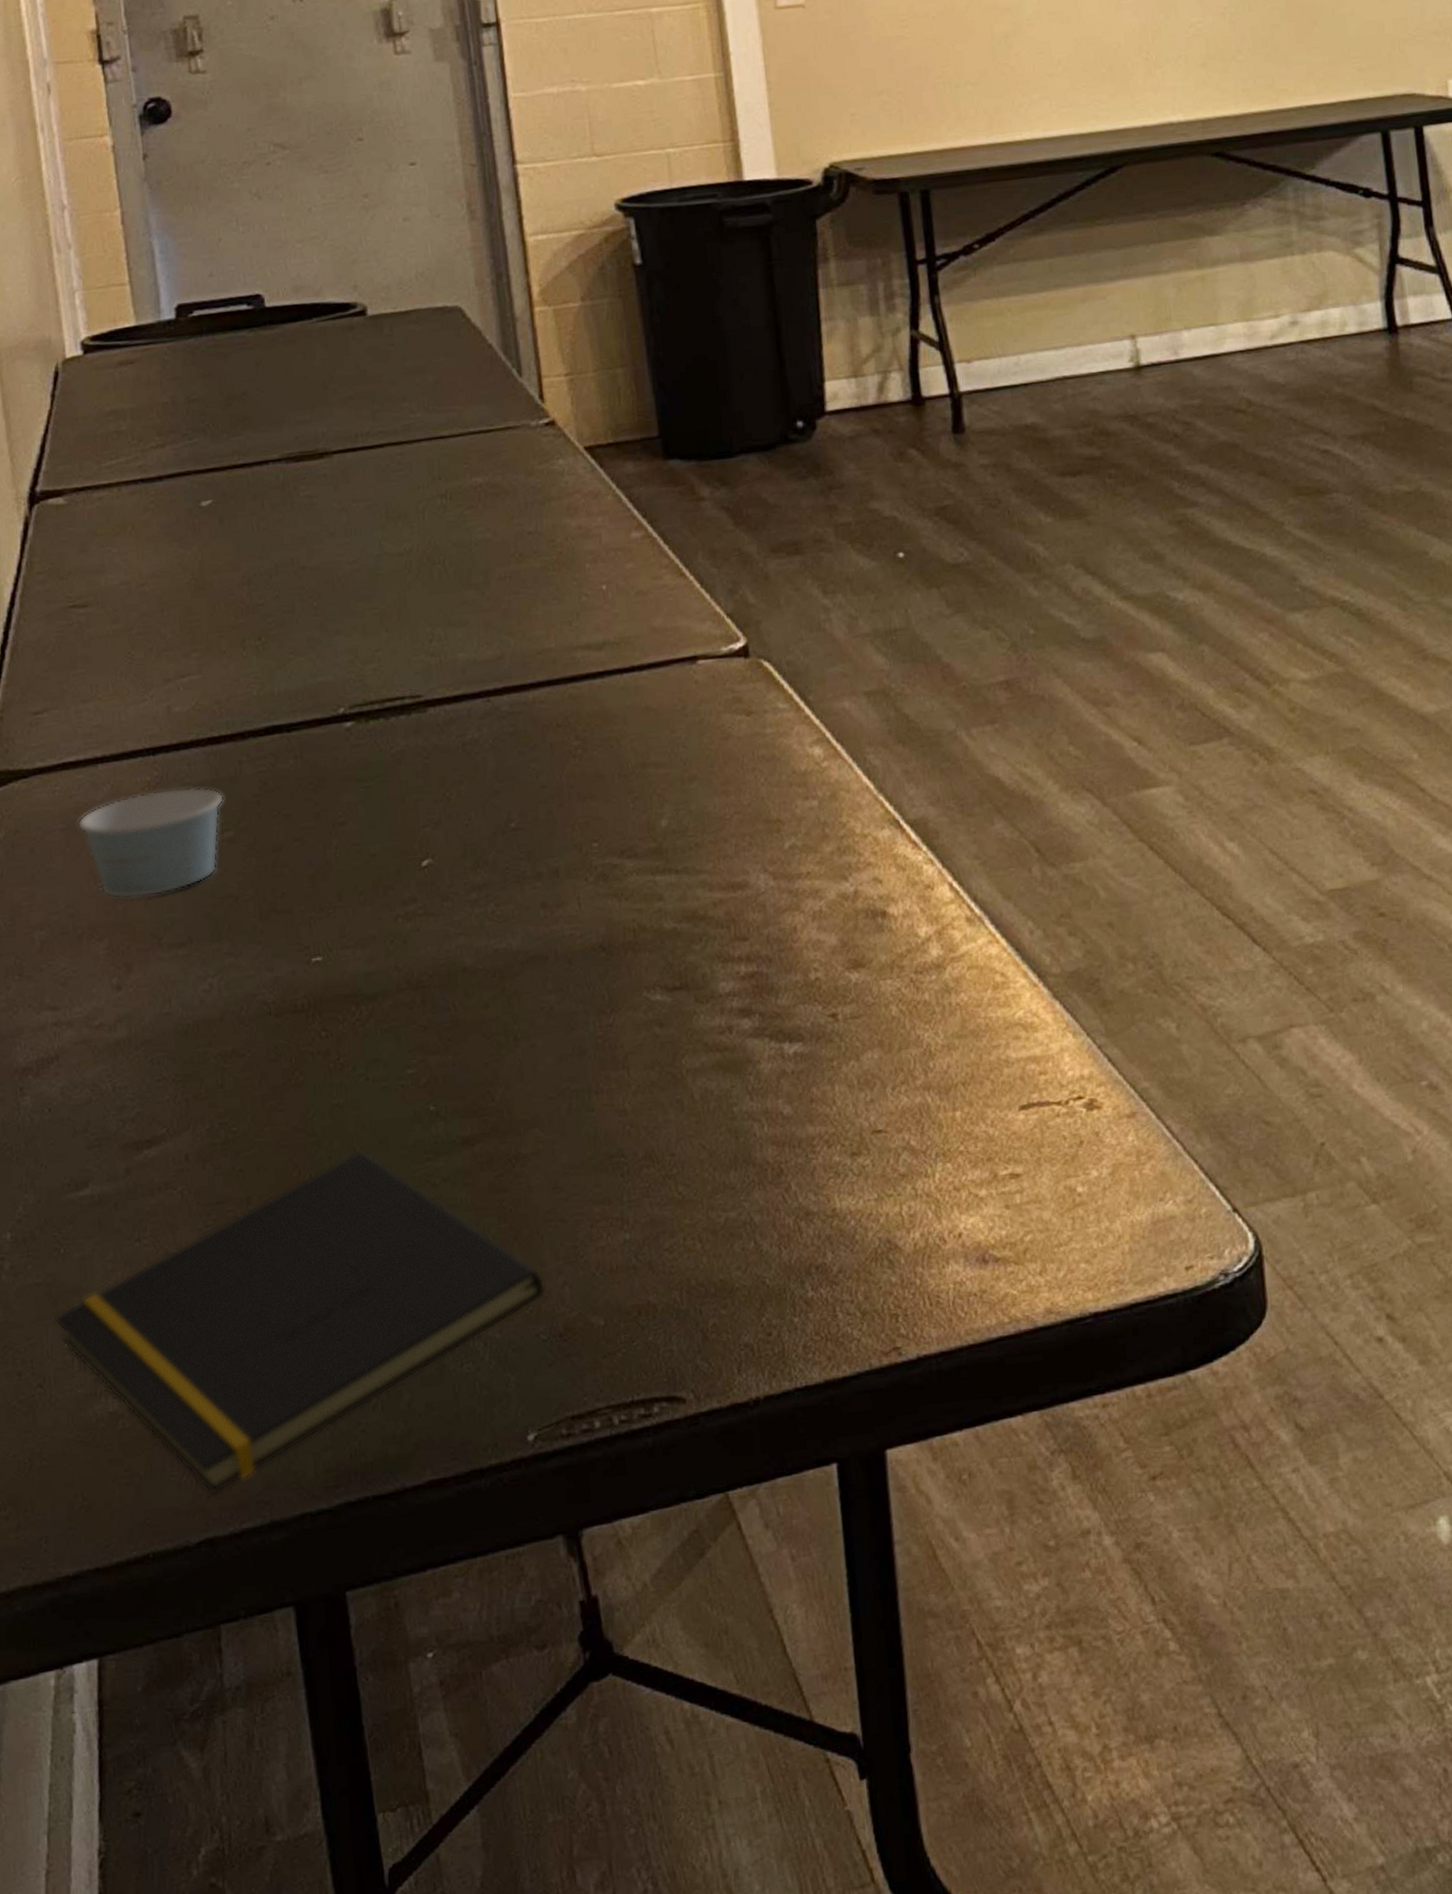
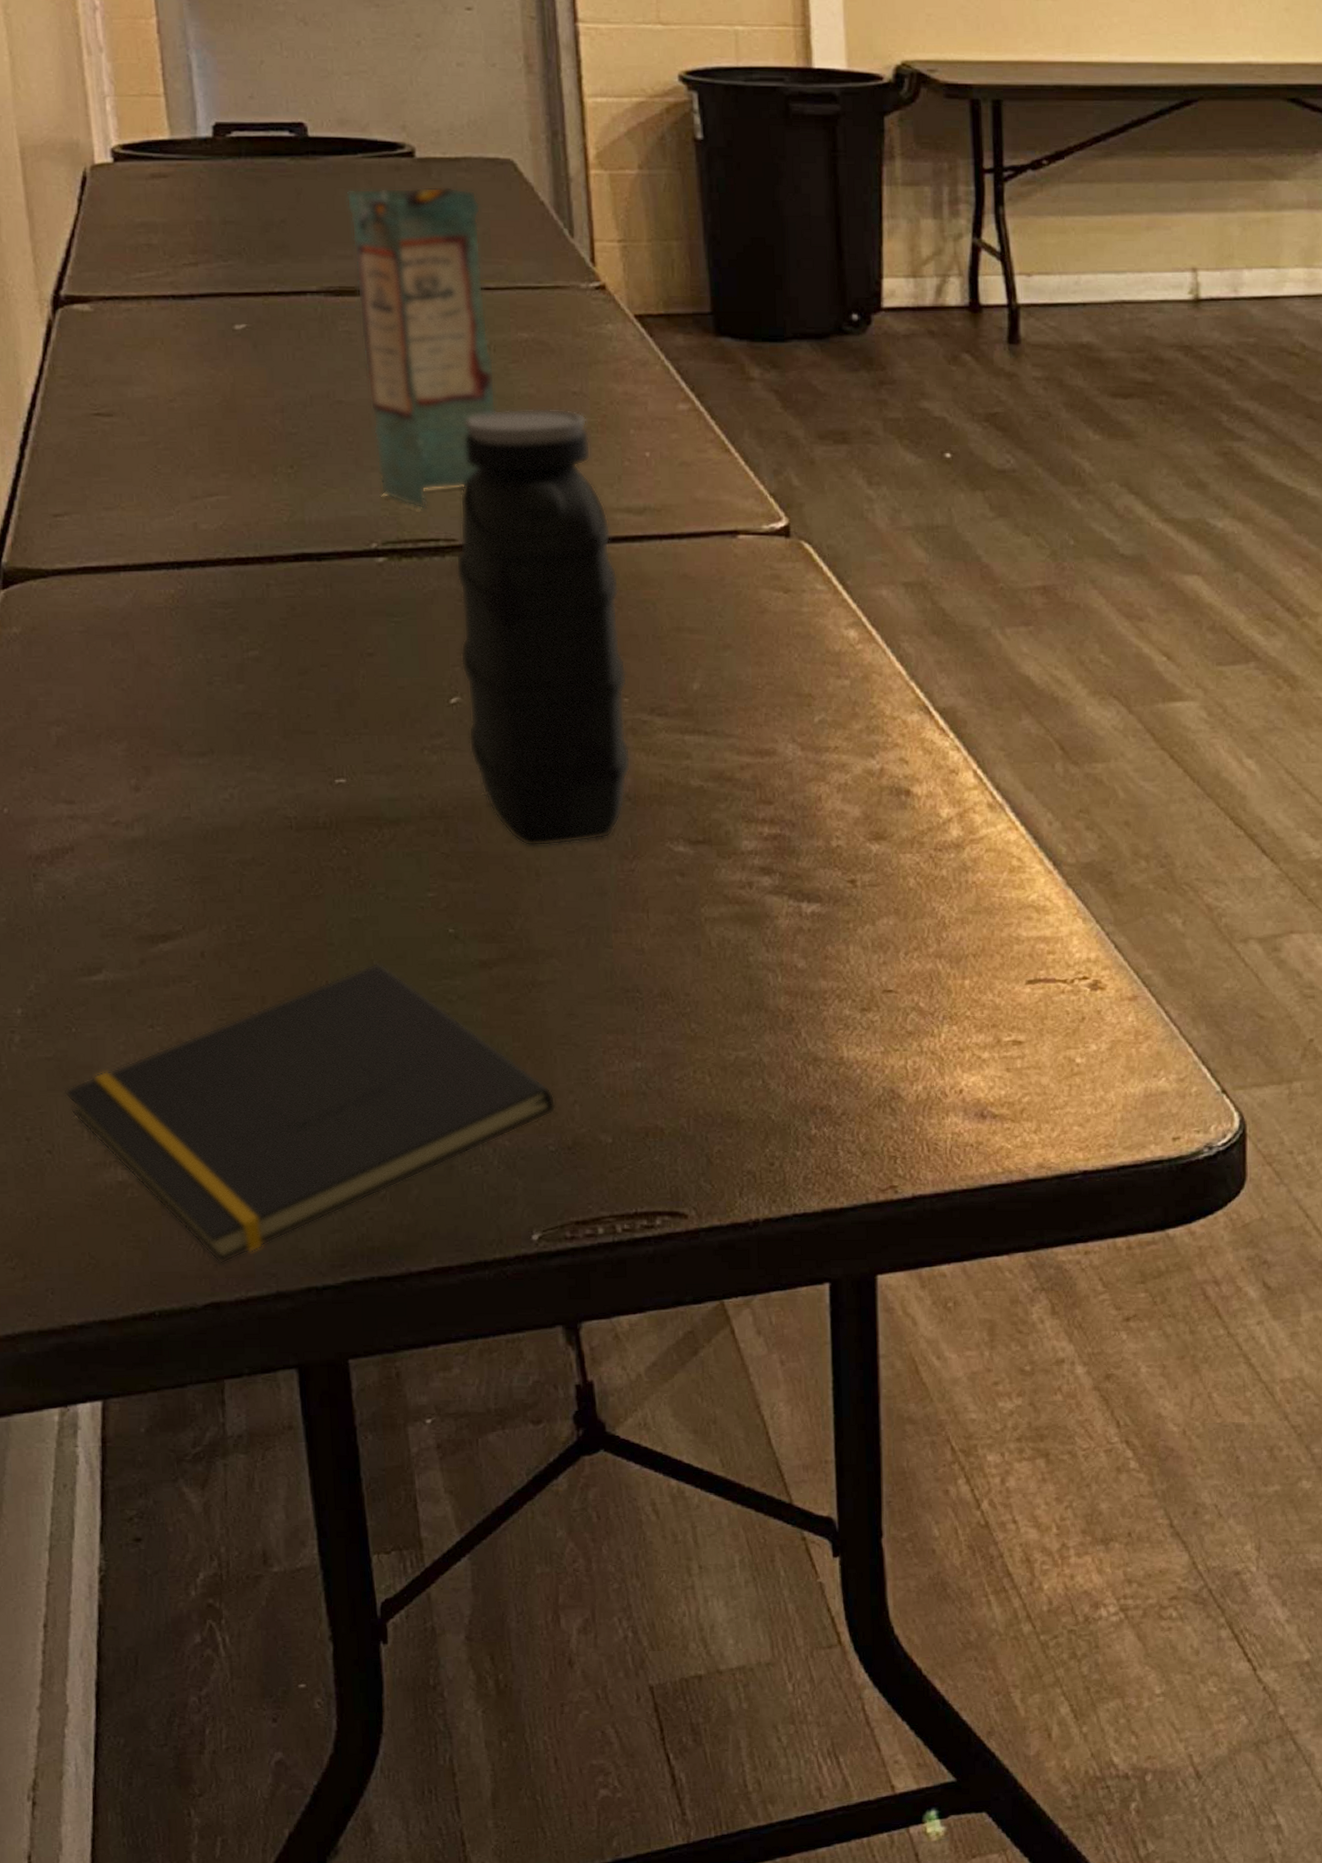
paper cup: present [77,787,225,899] -> none [97,604,251,704]
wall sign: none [303,340,456,669] -> present [346,187,497,510]
water jug: none [421,549,604,1010] -> present [455,407,631,846]

